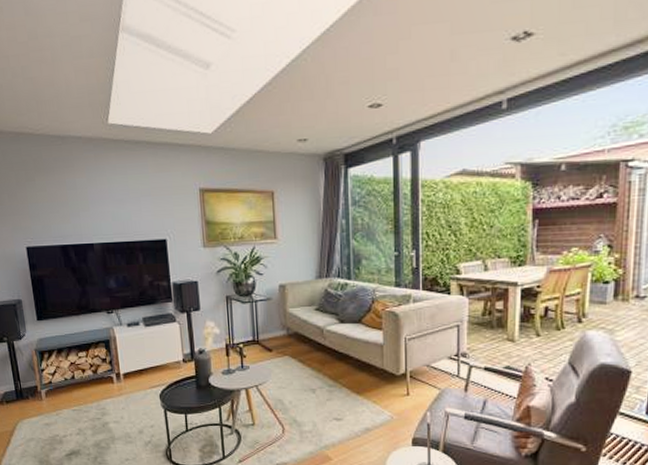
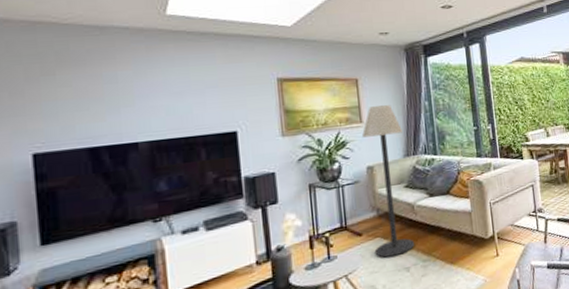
floor lamp: none [275,221,321,376] -> present [361,105,414,258]

